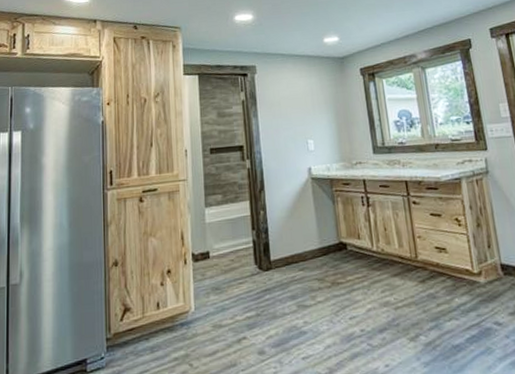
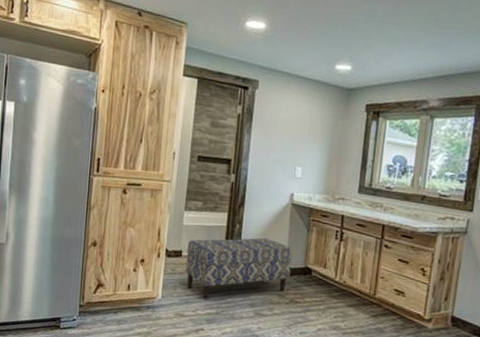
bench: none [213,219,326,303] -> present [185,237,293,300]

